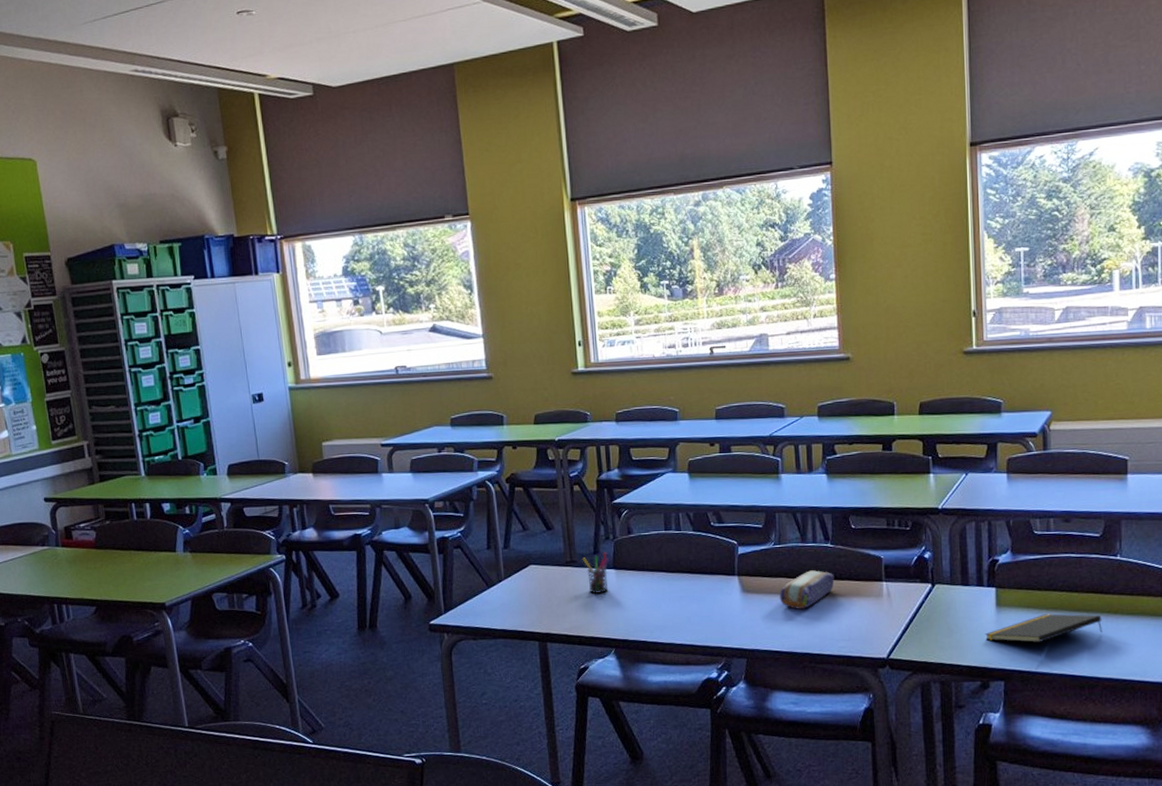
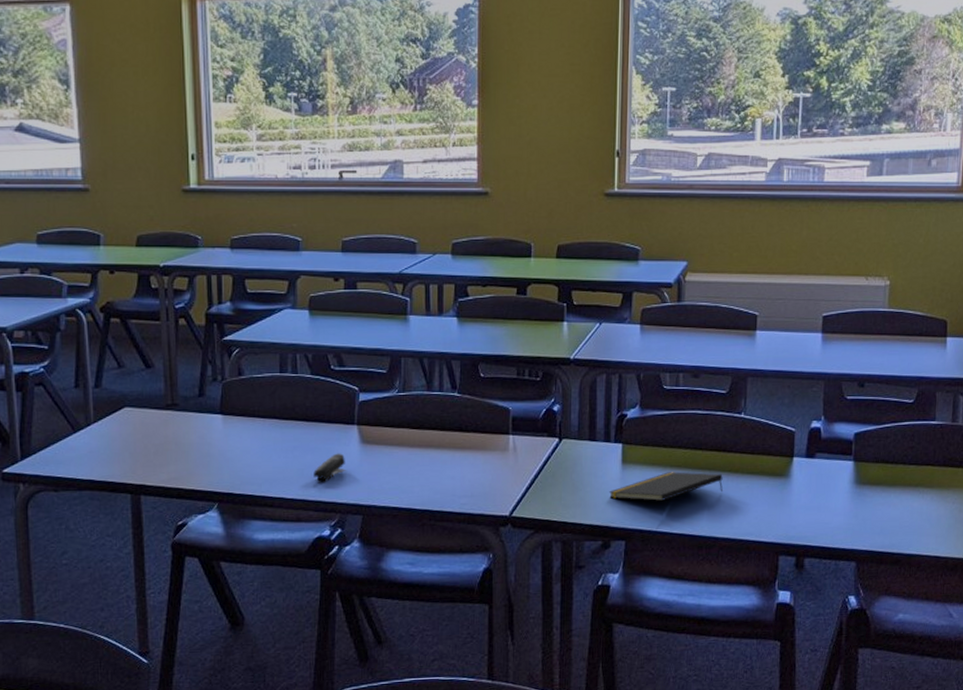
pen holder: present [582,552,610,594] -> none [185,394,216,441]
stapler: none [699,602,730,630] -> present [313,453,346,483]
pencil case: present [780,570,835,609] -> none [401,421,460,463]

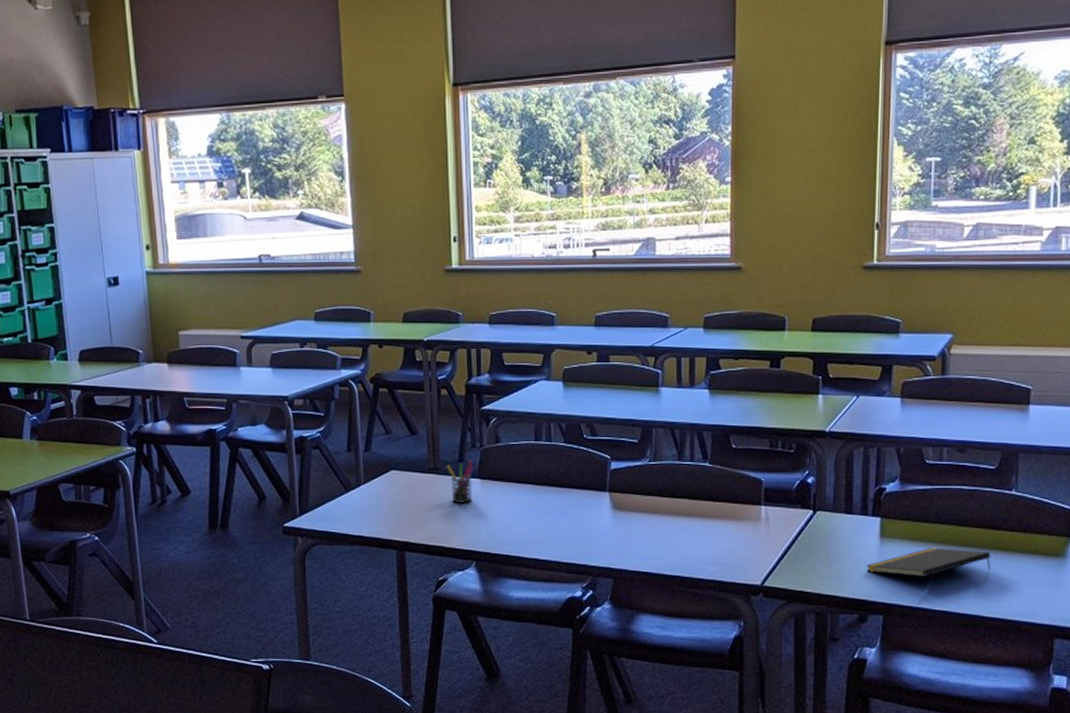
pen holder: none [185,394,216,441] -> present [446,460,475,503]
stapler: present [313,453,346,483] -> none [566,518,598,547]

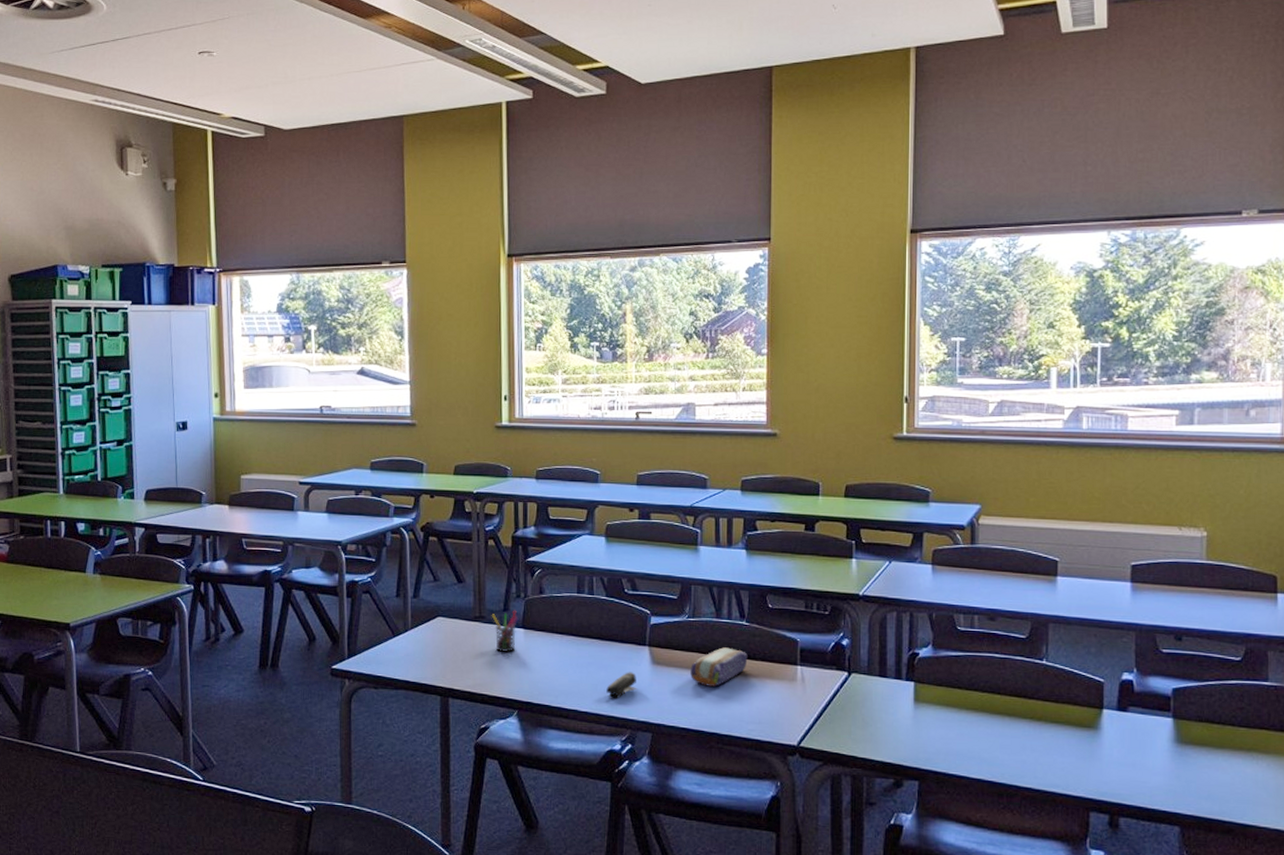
stapler: none [566,518,598,547] -> present [606,672,637,700]
pencil case: none [652,490,711,530] -> present [690,647,748,687]
notepad: present [866,548,992,577] -> none [901,714,1025,743]

